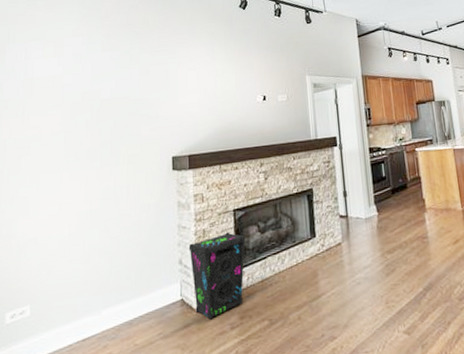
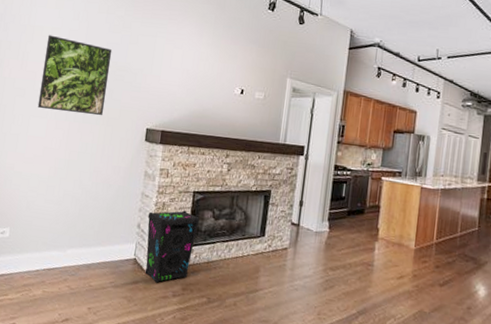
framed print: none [46,84,123,164] -> present [37,35,112,116]

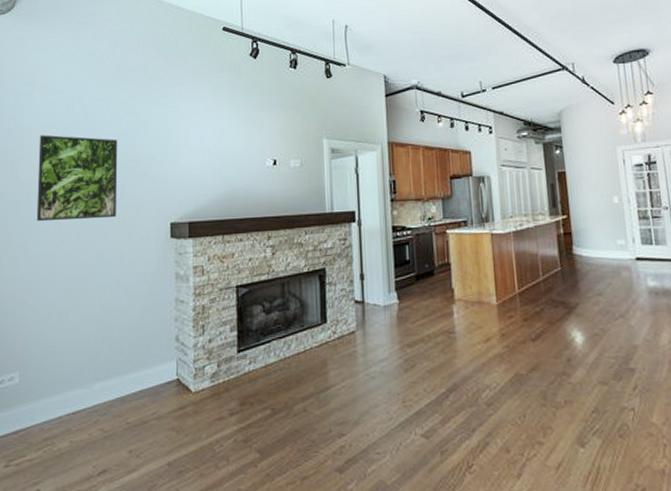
speaker: present [145,210,200,283] -> none [186,310,249,403]

